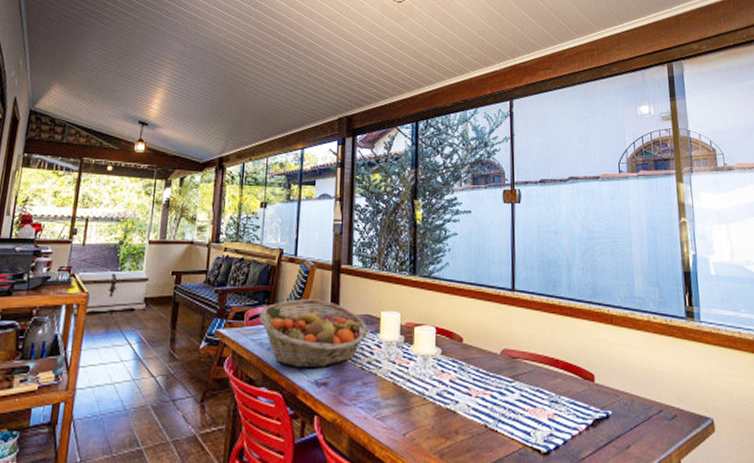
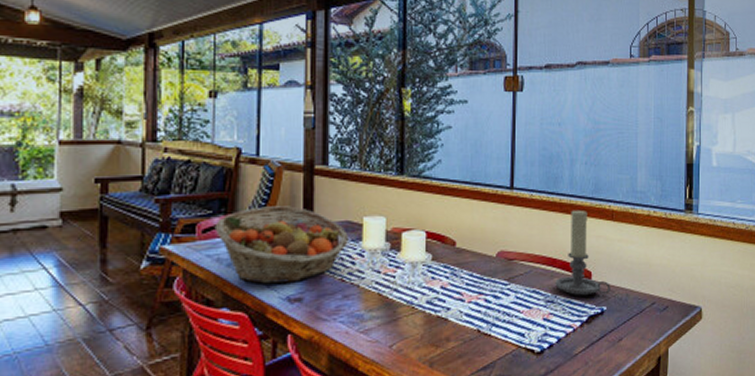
candle holder: none [558,312,615,399] -> present [555,209,611,296]

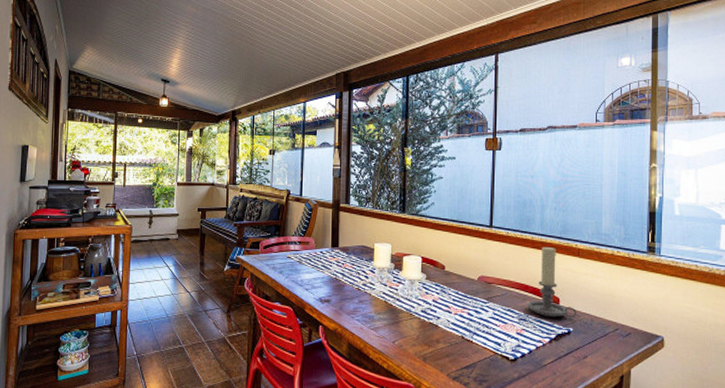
fruit basket: present [214,206,348,284] -> none [271,232,363,288]

